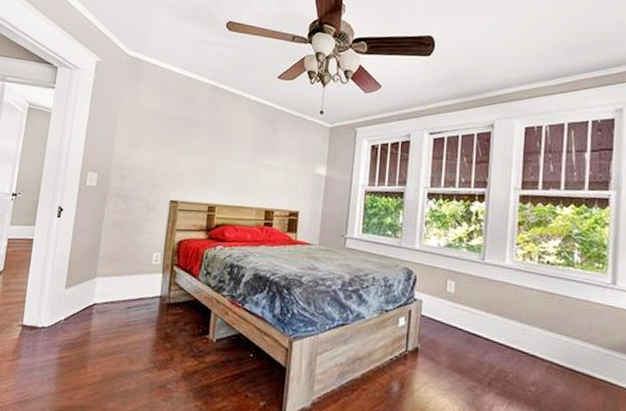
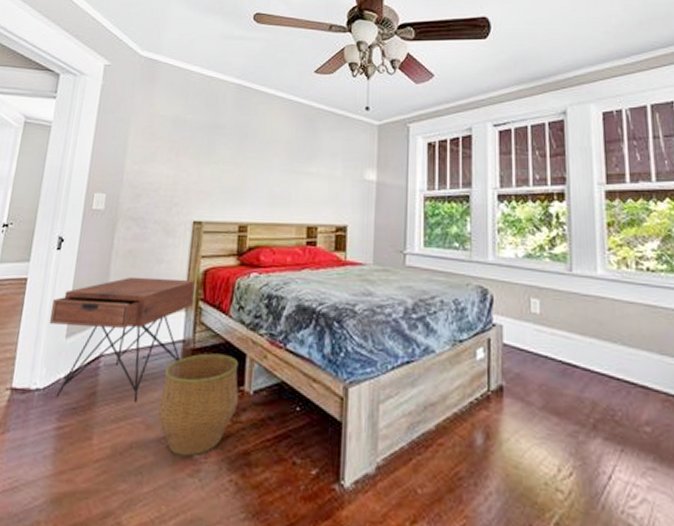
nightstand: none [51,242,171,343] -> present [49,276,195,404]
basket: none [138,307,205,386] -> present [156,353,239,456]

